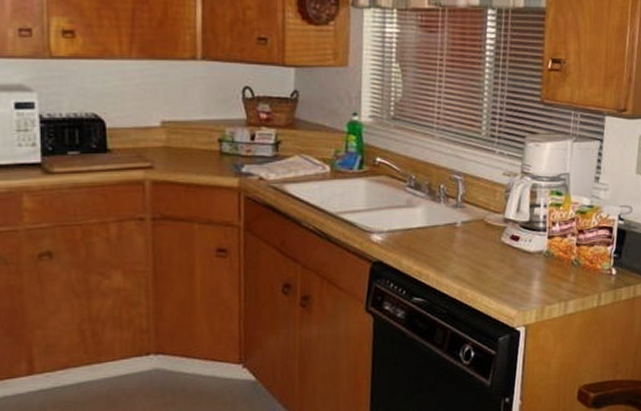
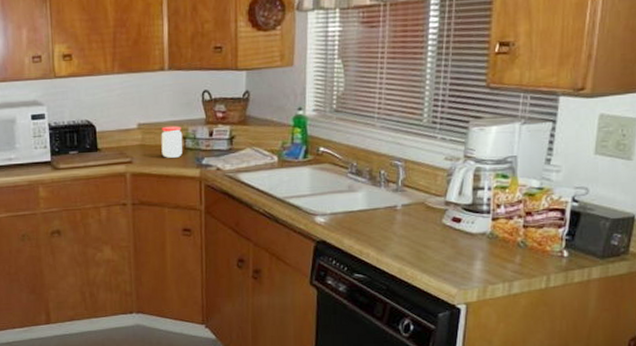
jar: none [191,125,219,164] -> present [161,125,183,158]

